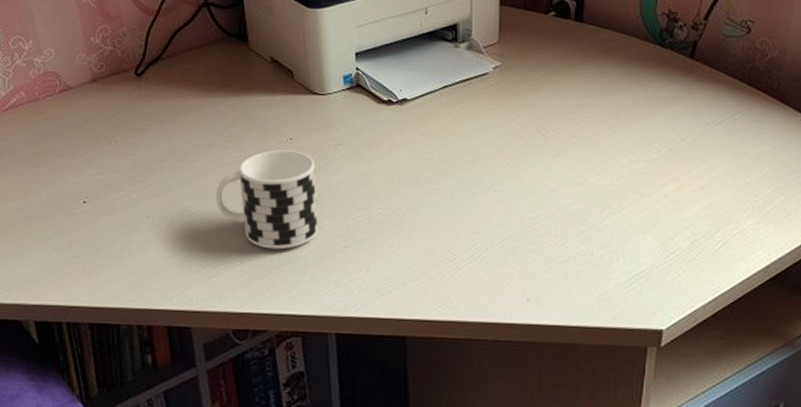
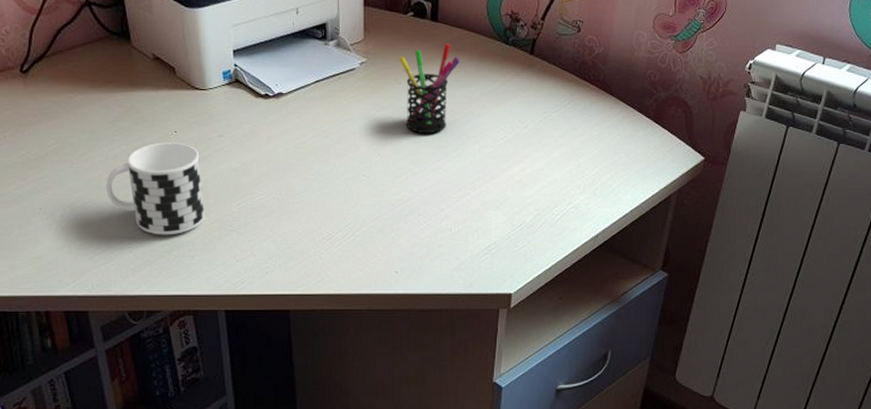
pen holder: none [537,45,607,146] -> present [399,43,460,134]

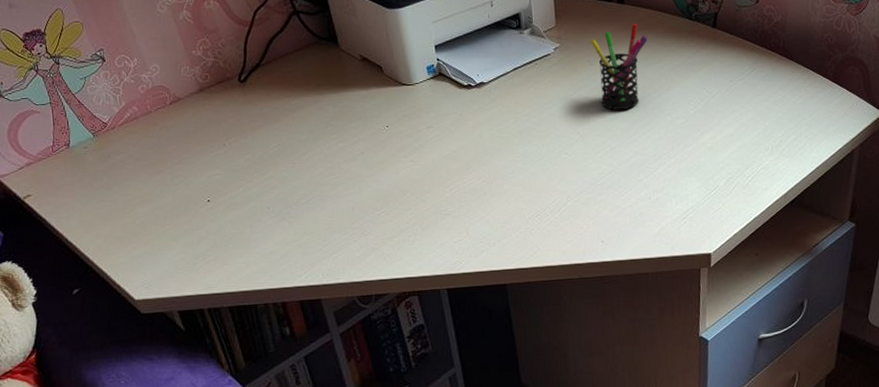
cup: present [106,142,206,235] -> none [327,136,422,224]

